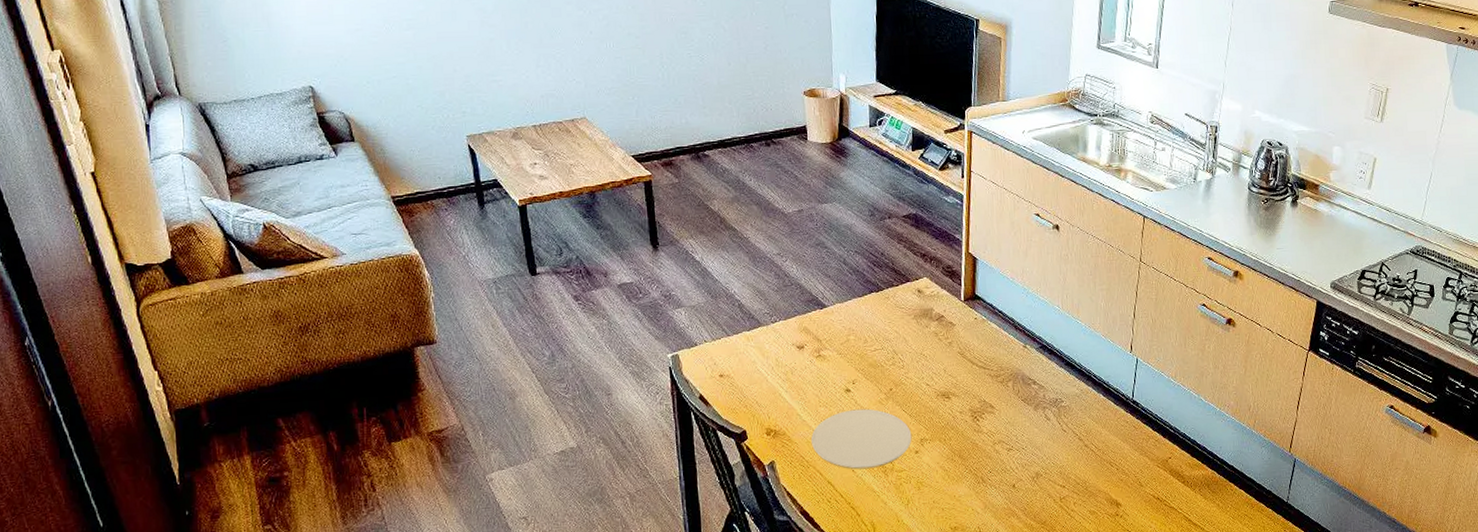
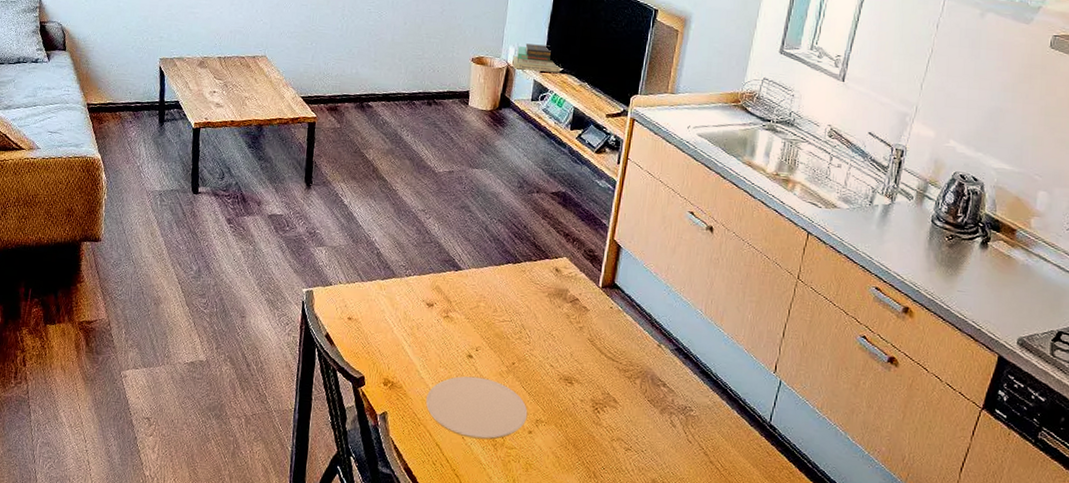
books: none [845,68,894,97] -> present [512,43,561,73]

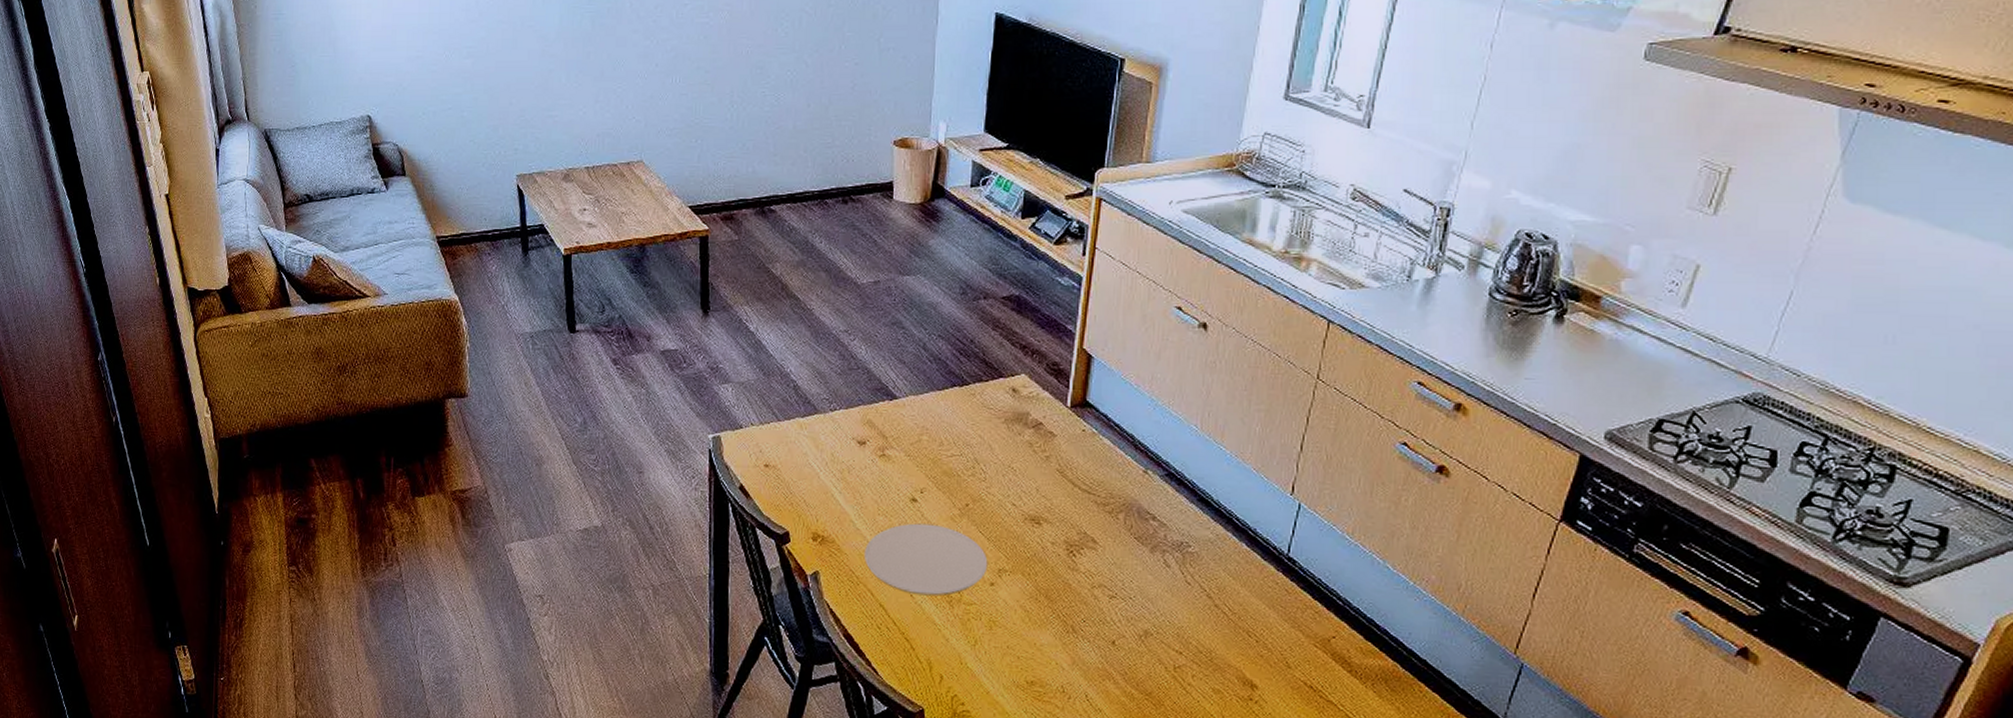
books: present [512,43,561,73] -> none [944,116,1005,150]

